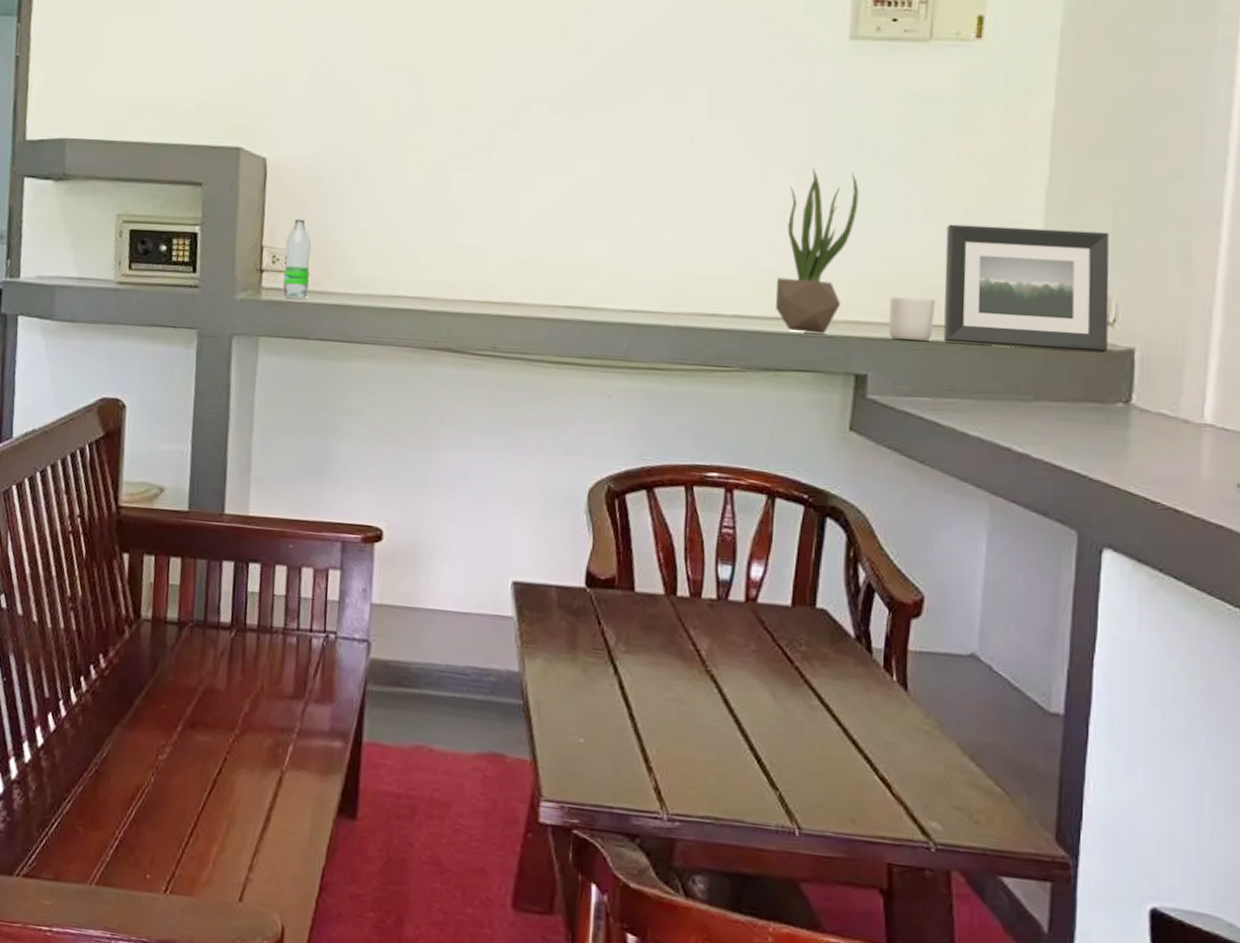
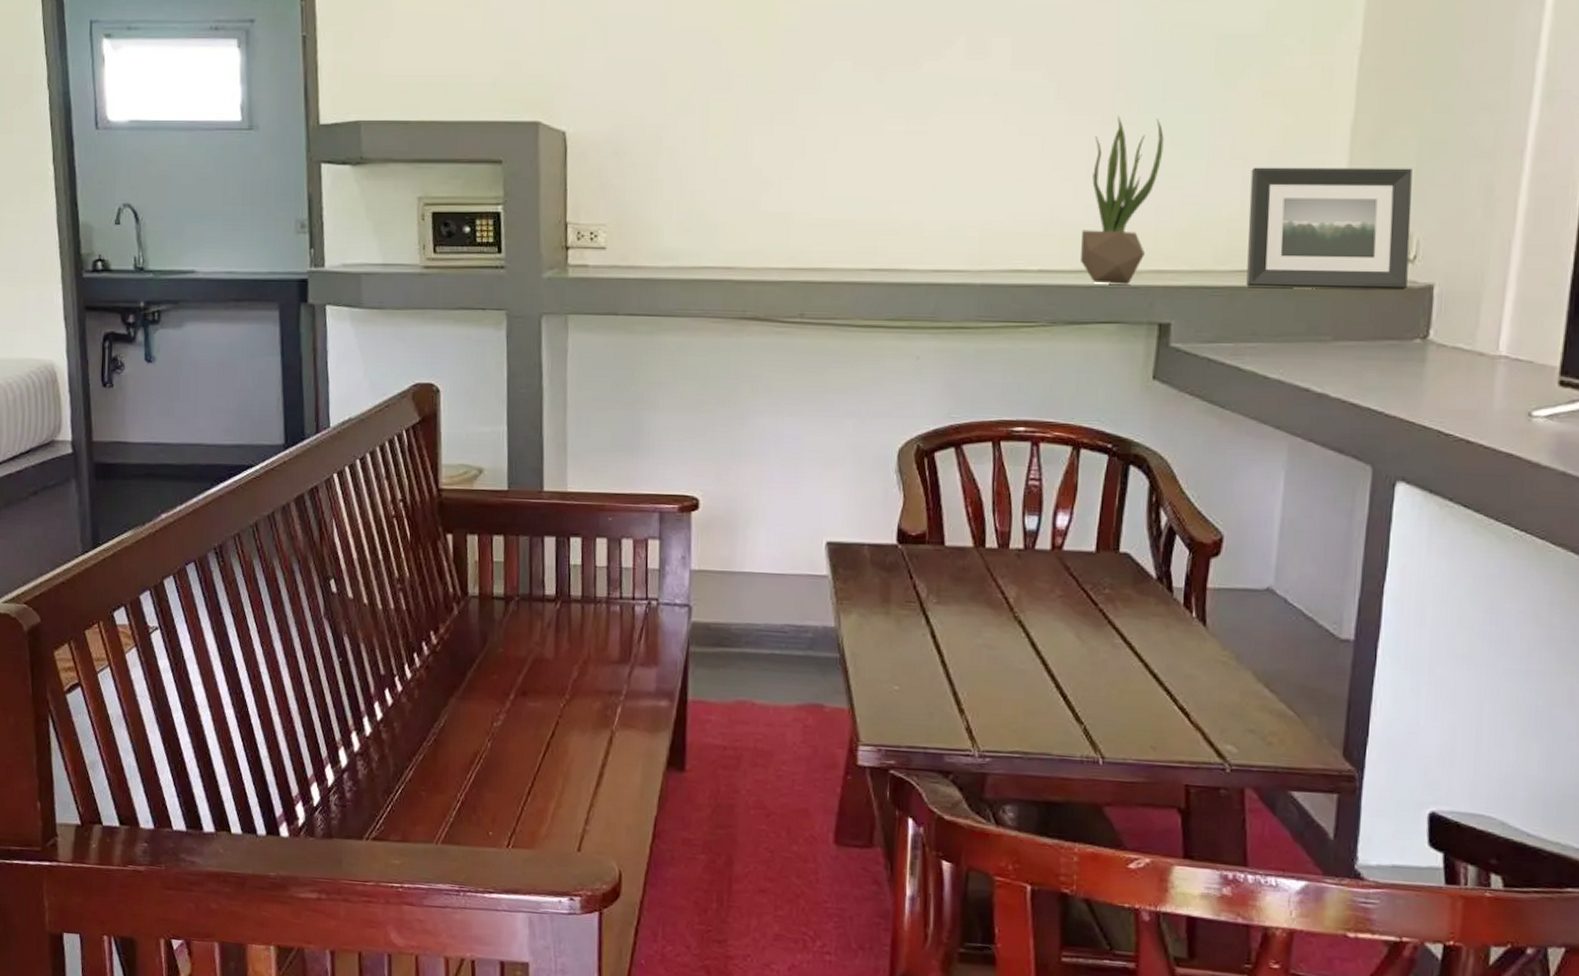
bottle: present [283,218,312,300] -> none [589,193,616,276]
mug: present [889,296,936,342] -> none [1192,243,1239,288]

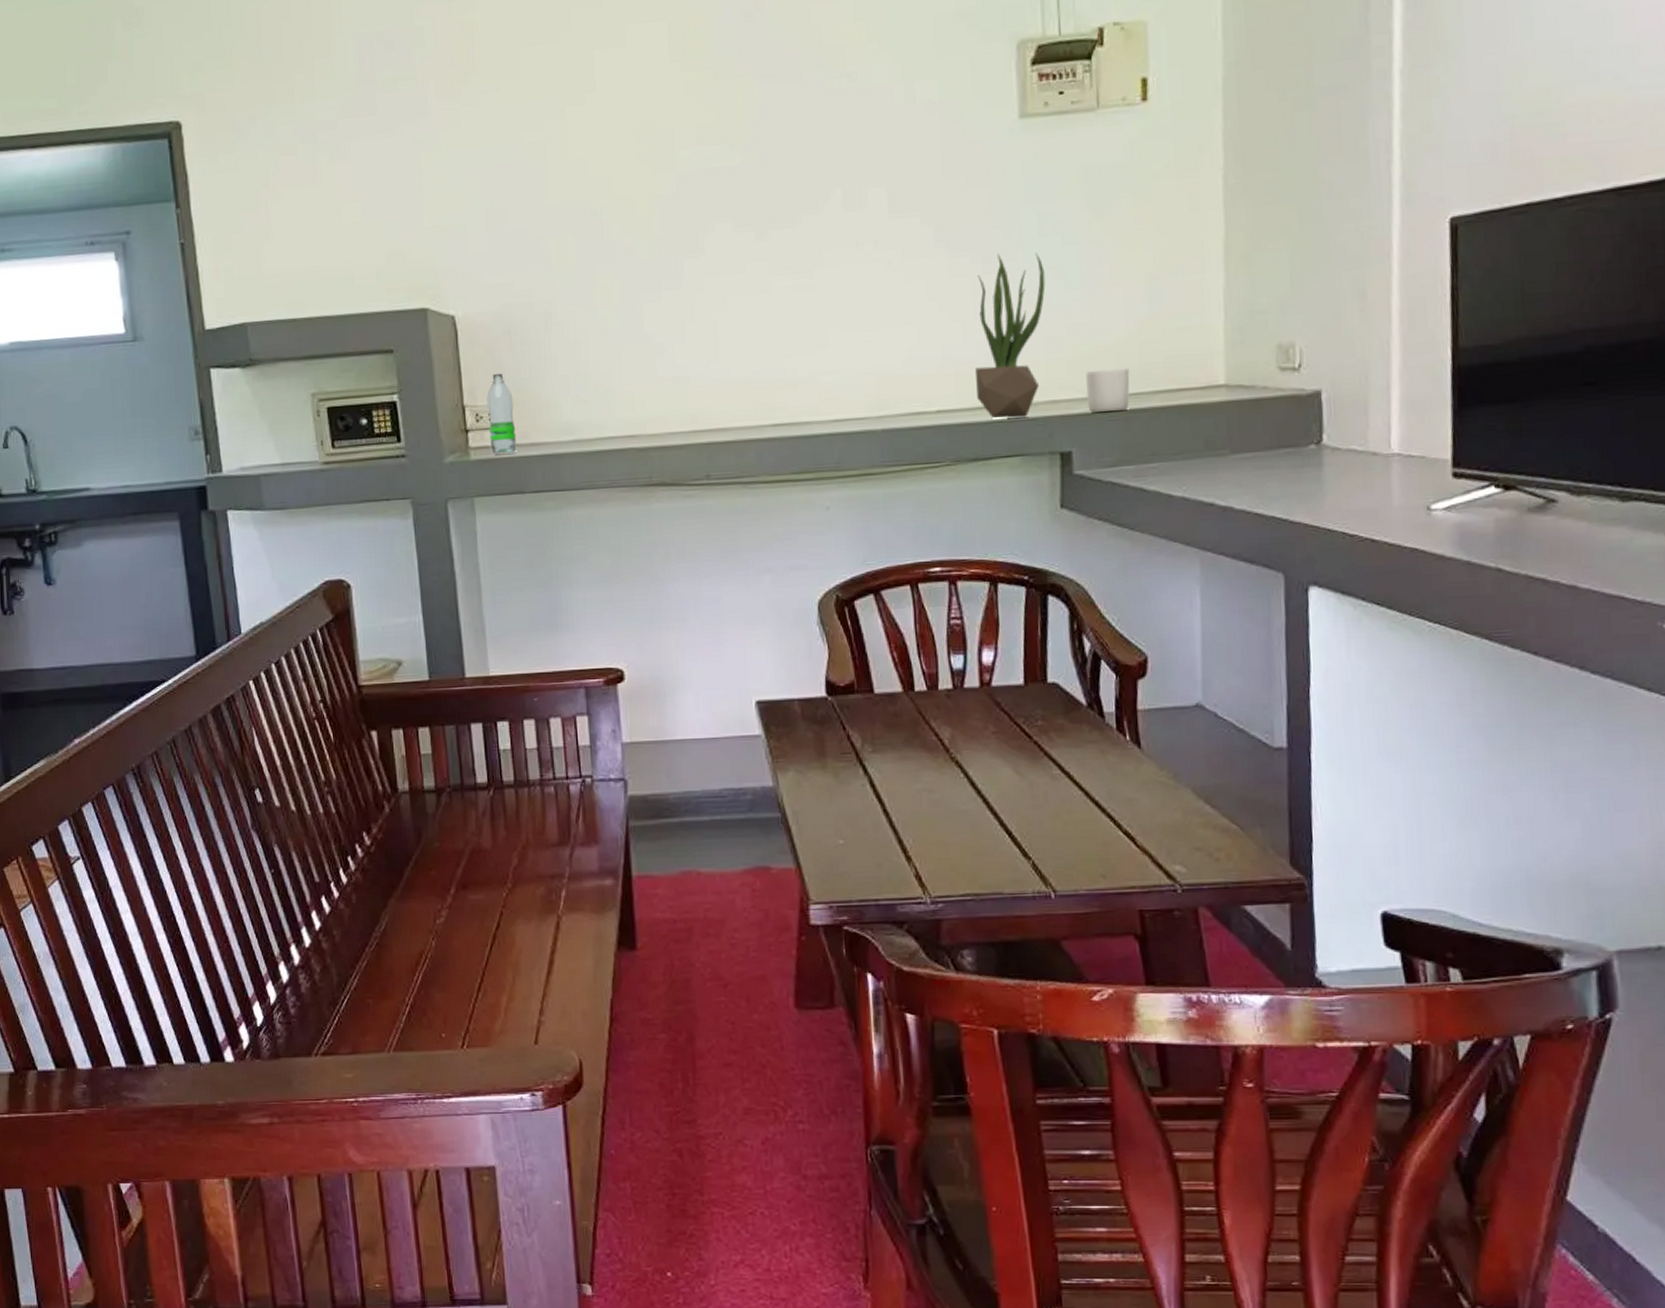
bottle: none [589,193,616,276] -> present [487,373,517,456]
mug: none [1192,243,1239,288] -> present [1086,367,1130,413]
picture frame: present [1246,167,1413,290] -> none [1132,280,1296,409]

